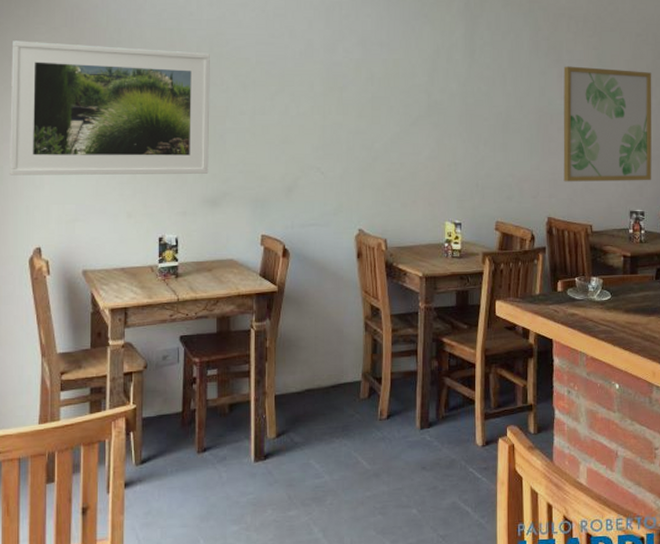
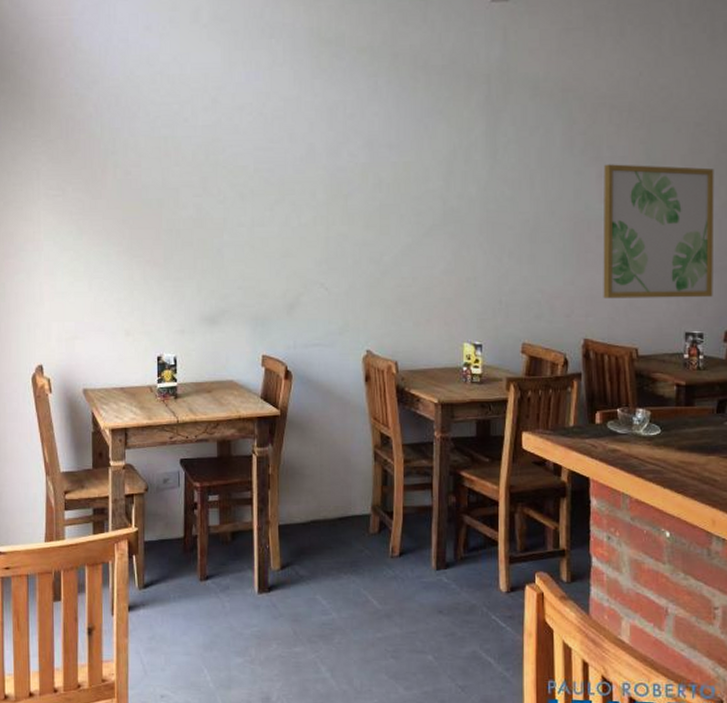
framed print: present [10,40,210,176] -> none [10,154,207,292]

